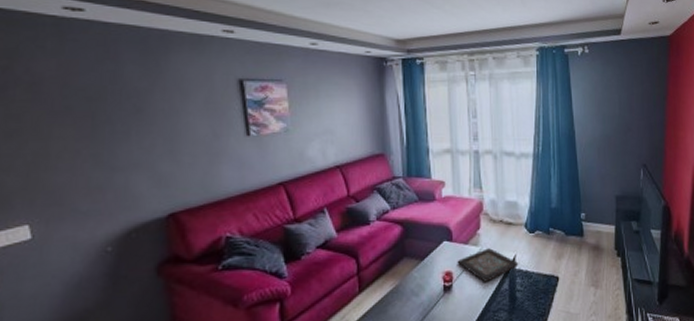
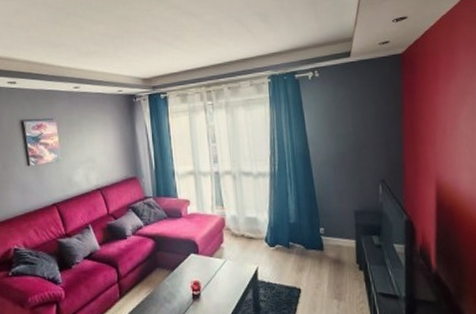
decorative tray: present [457,248,519,282] -> none [203,261,261,292]

